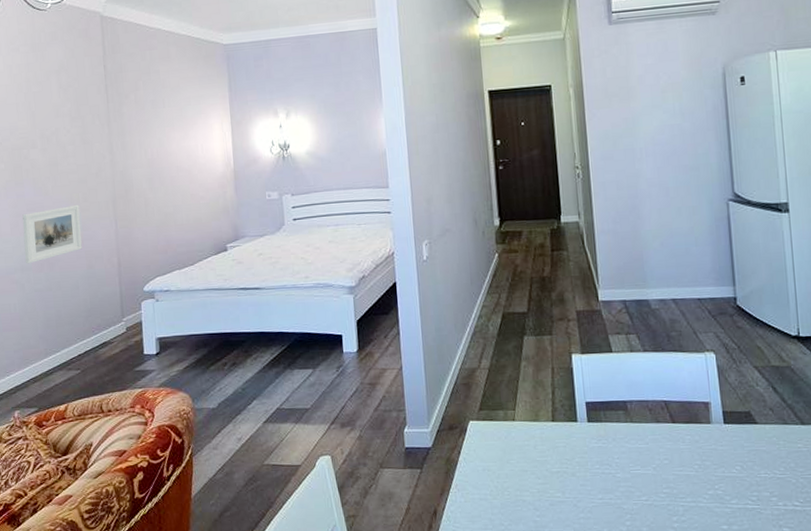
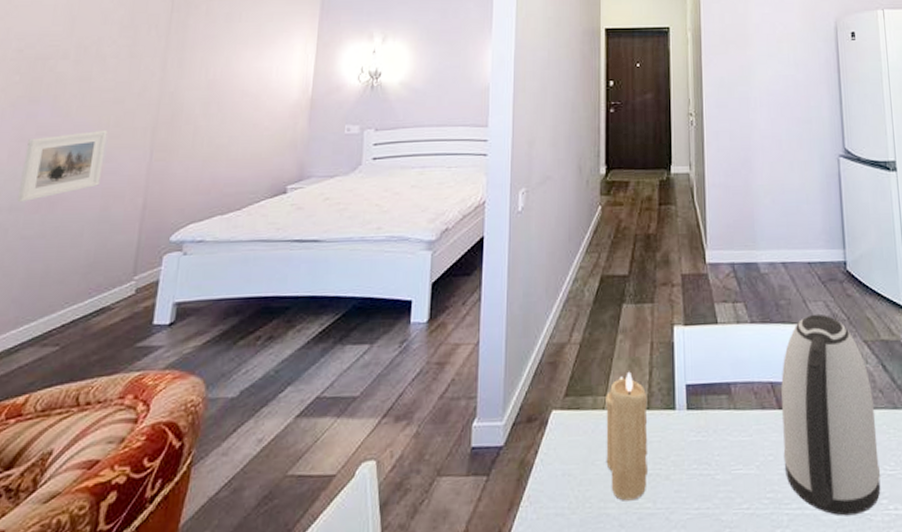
candle: none [515,391,556,491] -> present [606,371,648,501]
kettle: none [674,343,771,509] -> present [781,313,881,516]

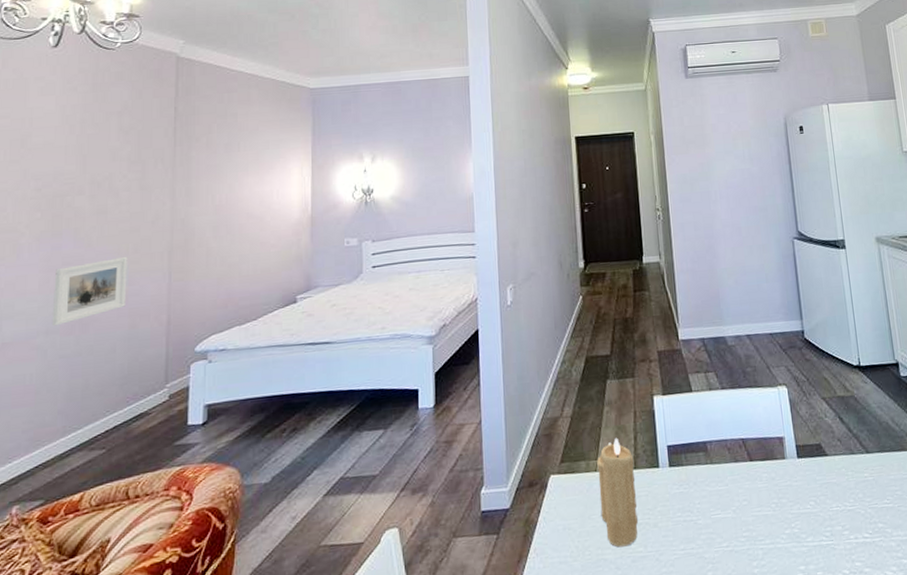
kettle: present [781,313,881,516] -> none [751,377,843,547]

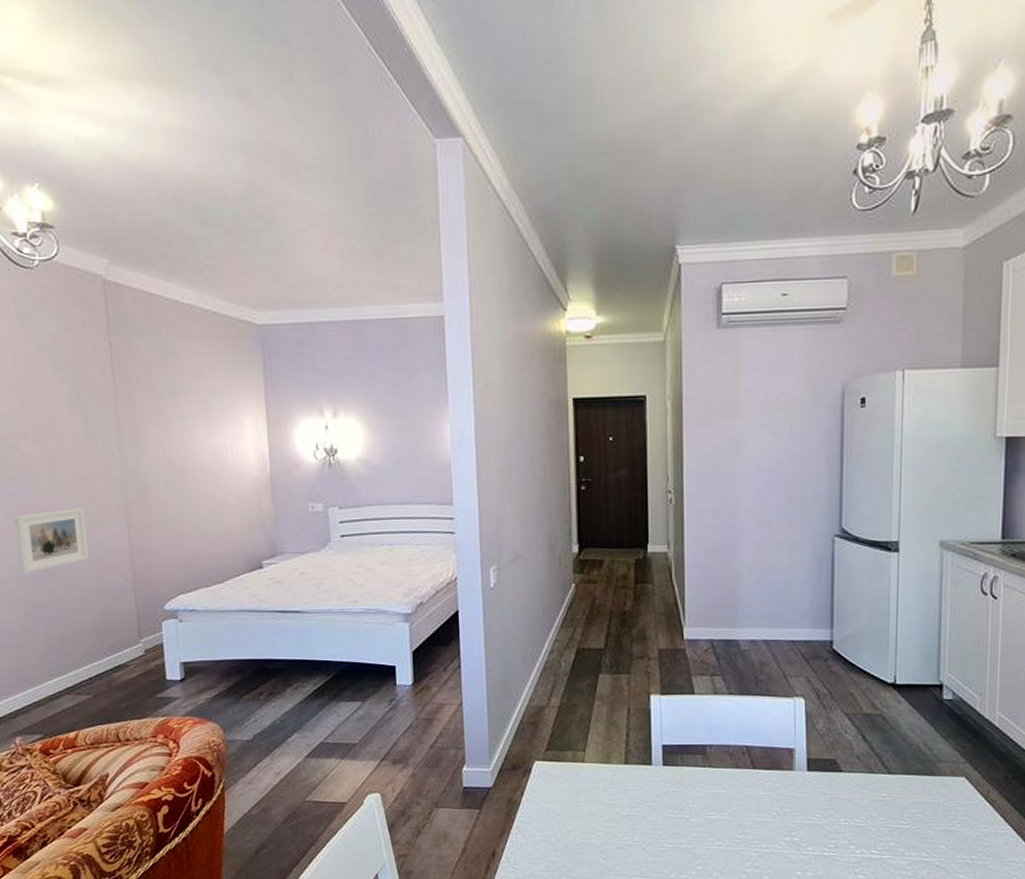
candle: present [597,437,638,548] -> none [585,732,626,834]

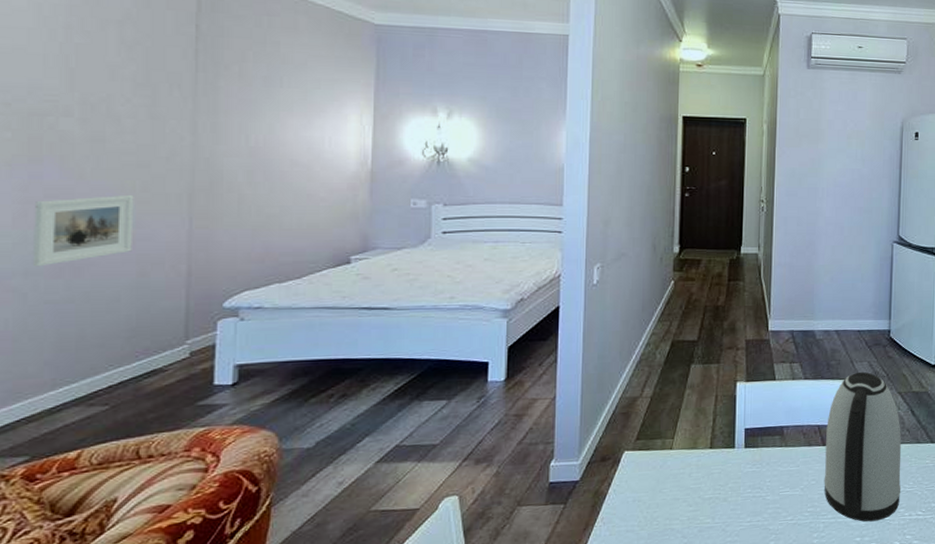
kettle: none [755,688,850,856] -> present [824,371,901,522]

